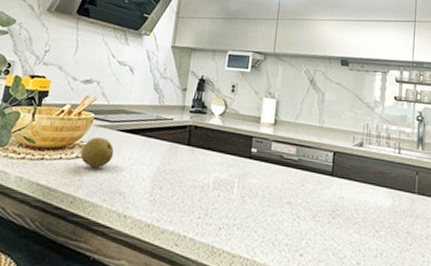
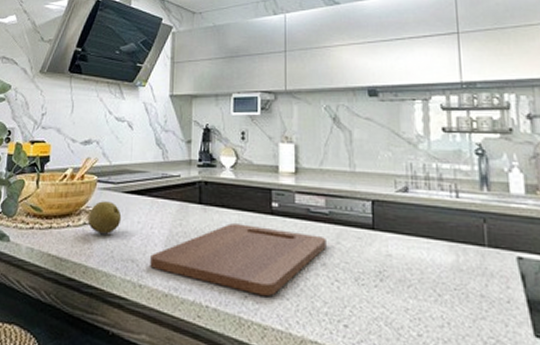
cutting board: none [136,164,294,229] -> present [150,223,326,296]

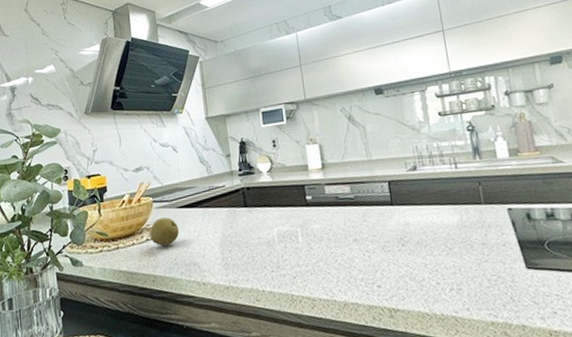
cutting board: present [150,223,326,296] -> none [209,217,356,274]

